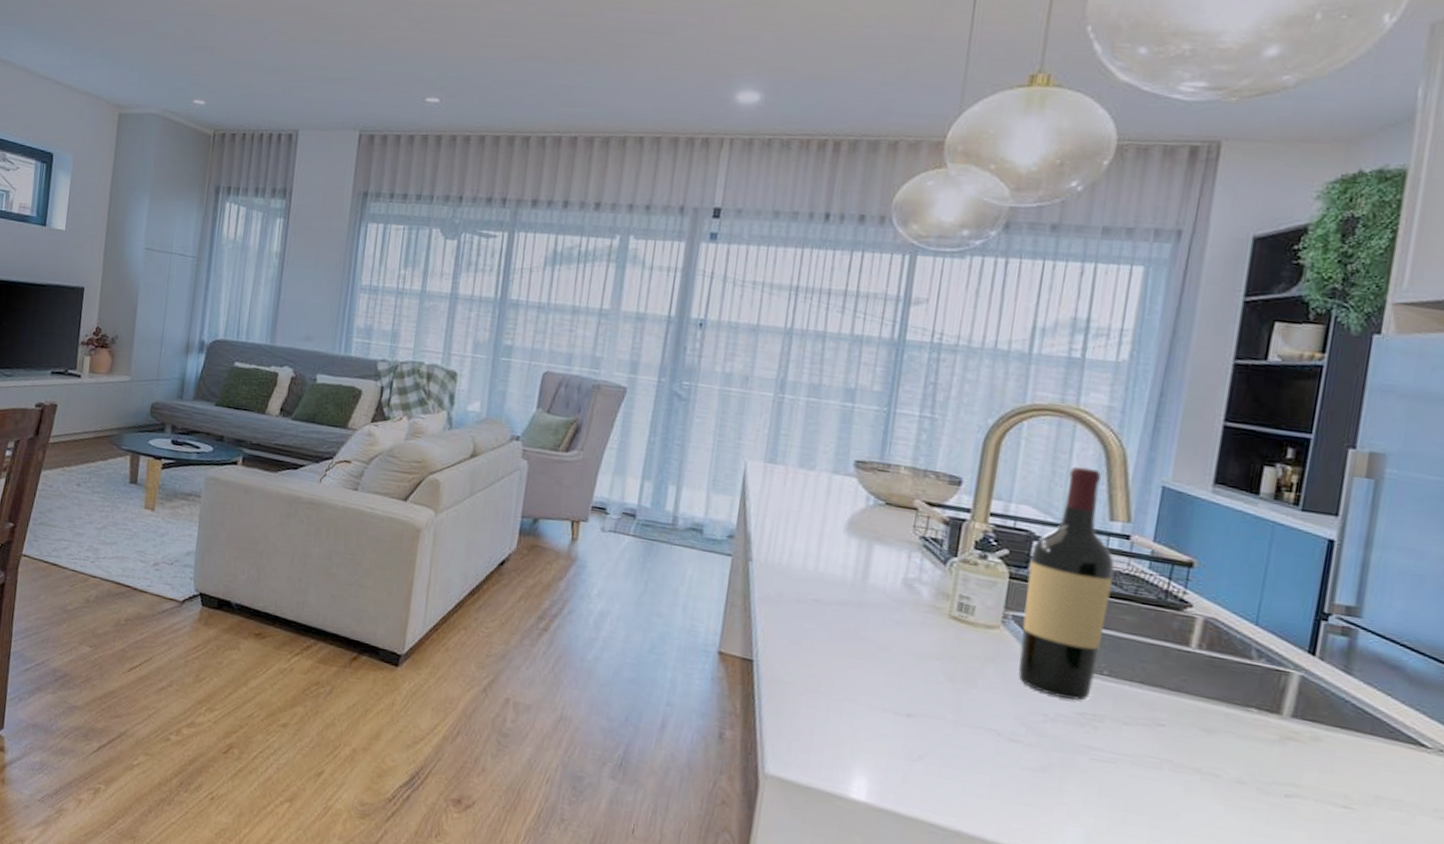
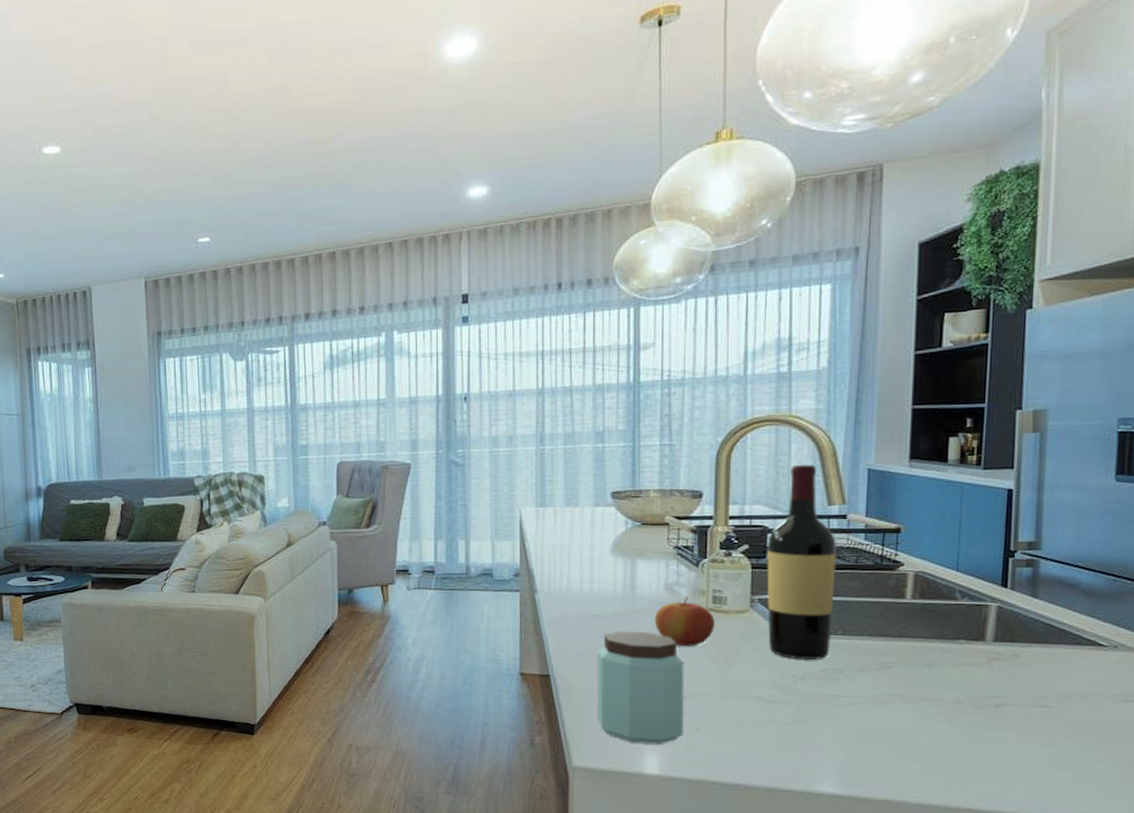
peanut butter: none [802,623,915,767] -> present [596,631,685,744]
apple: none [885,597,958,658] -> present [654,596,715,647]

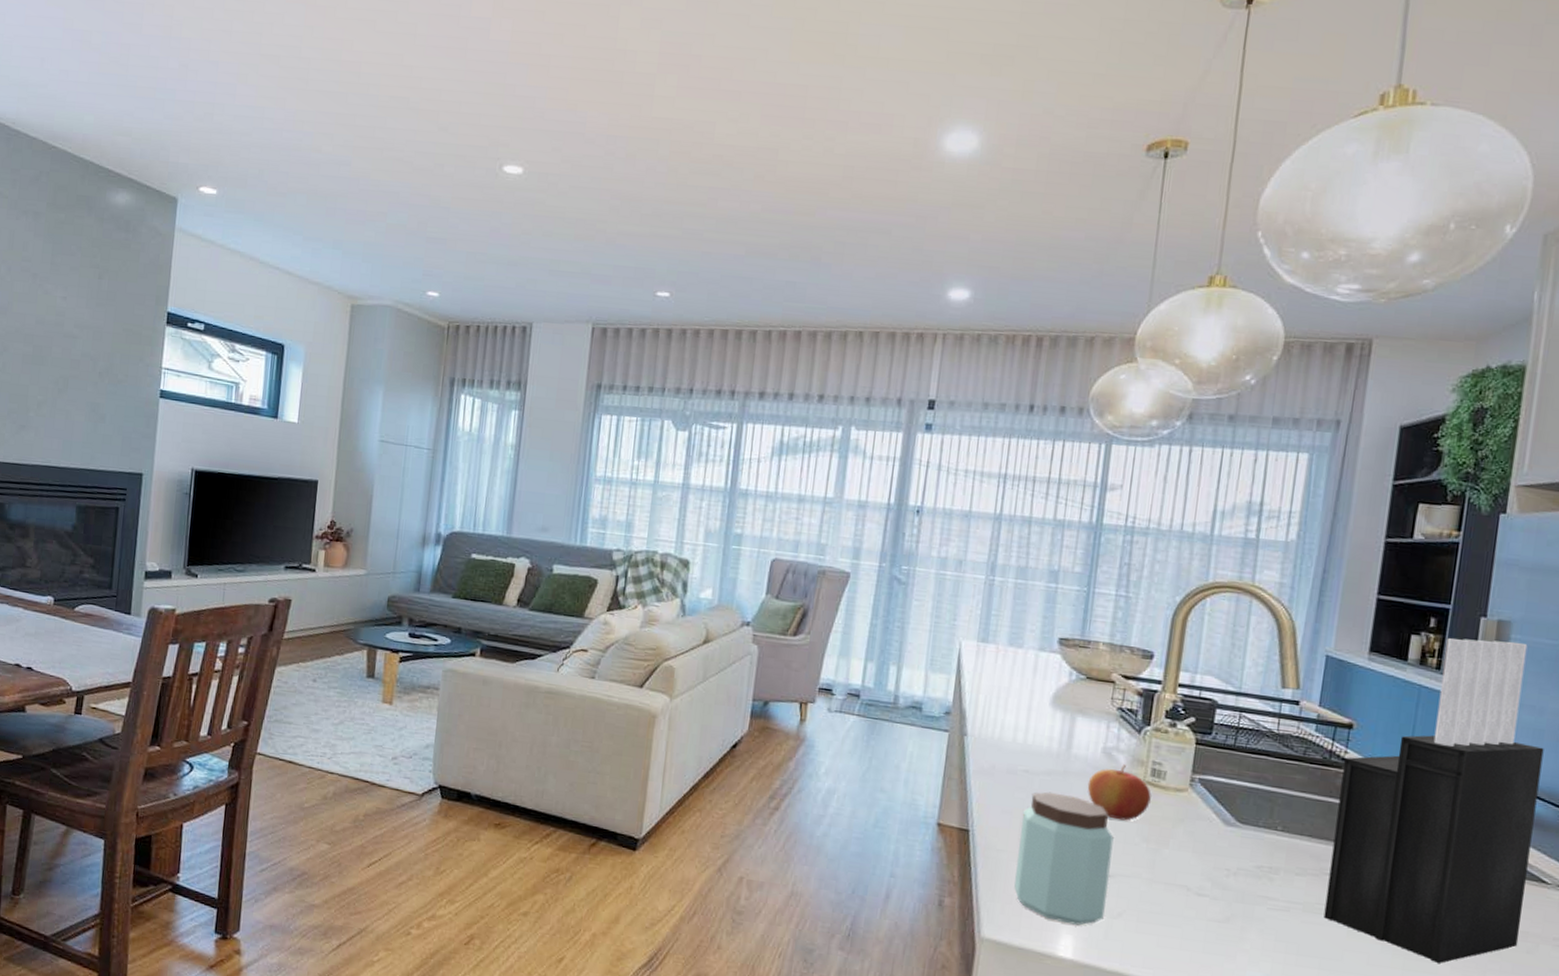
wine bottle: present [766,464,837,659] -> none [1204,638,1286,855]
knife block: none [890,428,1090,732] -> present [1323,638,1544,963]

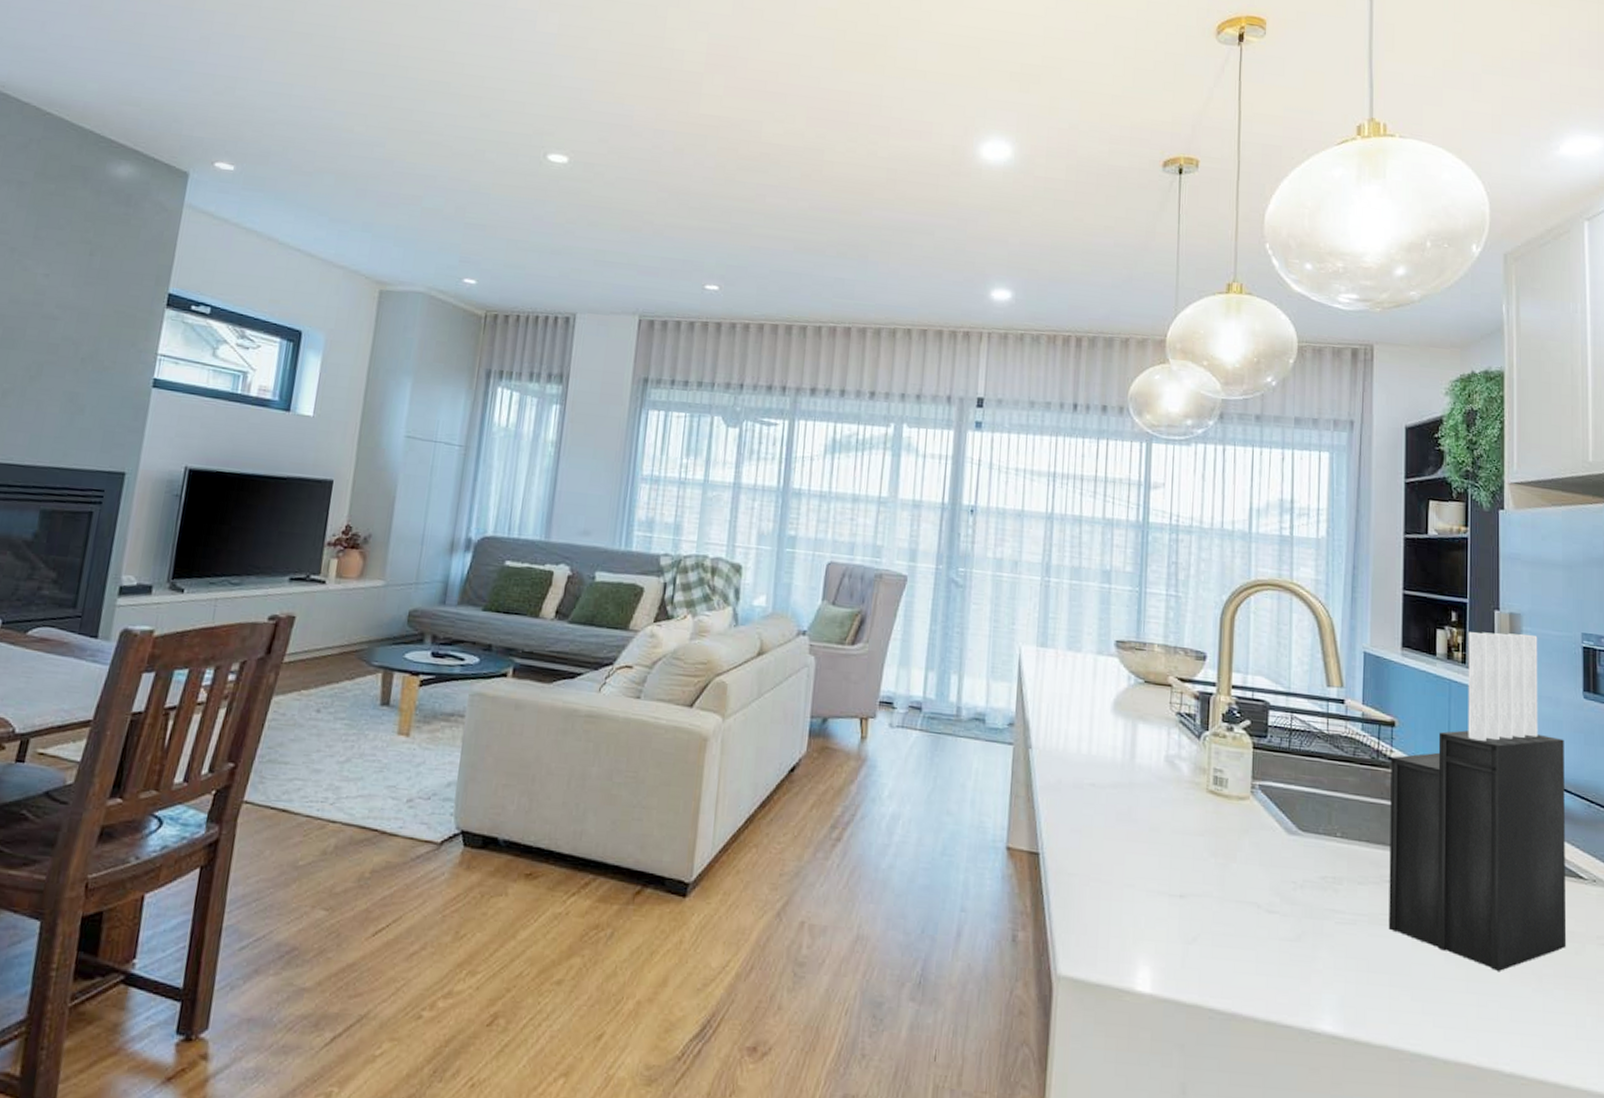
peanut butter: present [1014,792,1114,925] -> none [1088,806,1183,954]
apple: present [1087,764,1151,821] -> none [1153,773,1215,835]

